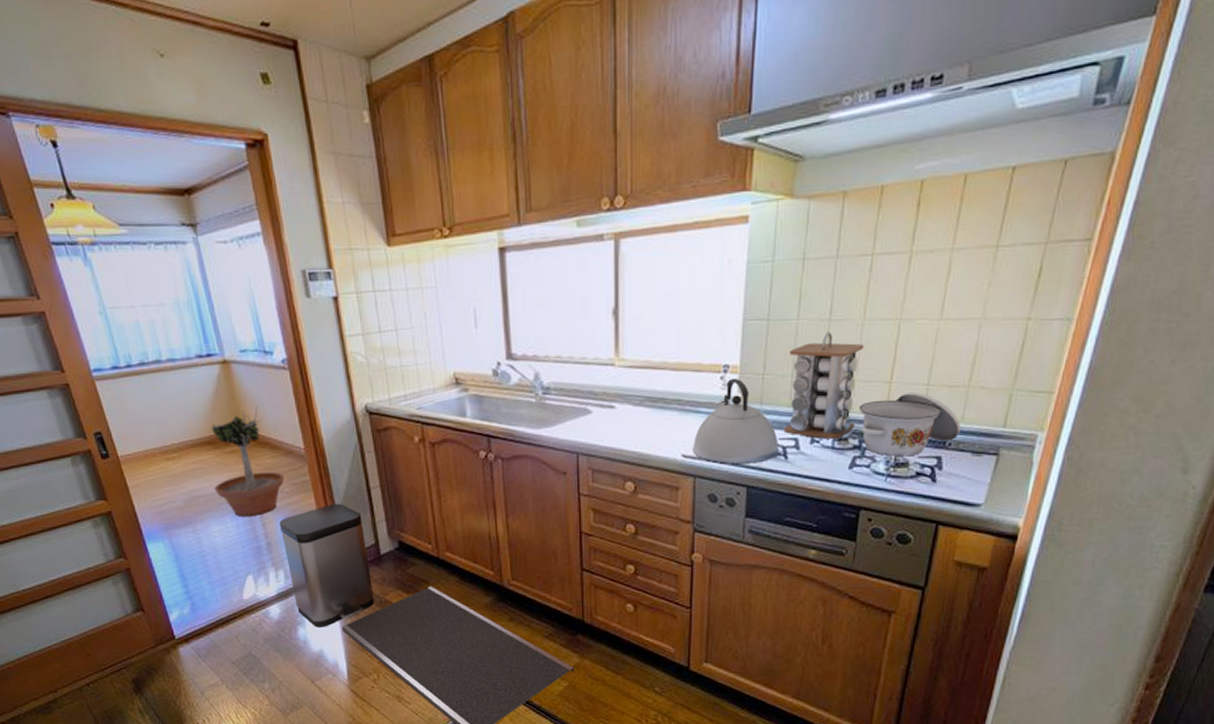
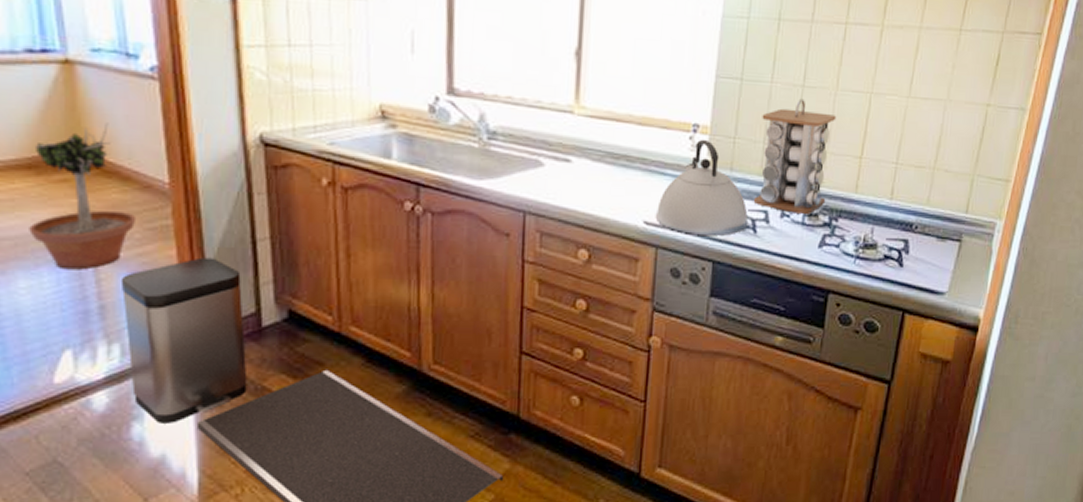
cooking pot: present [859,392,962,457] -> none [830,169,928,238]

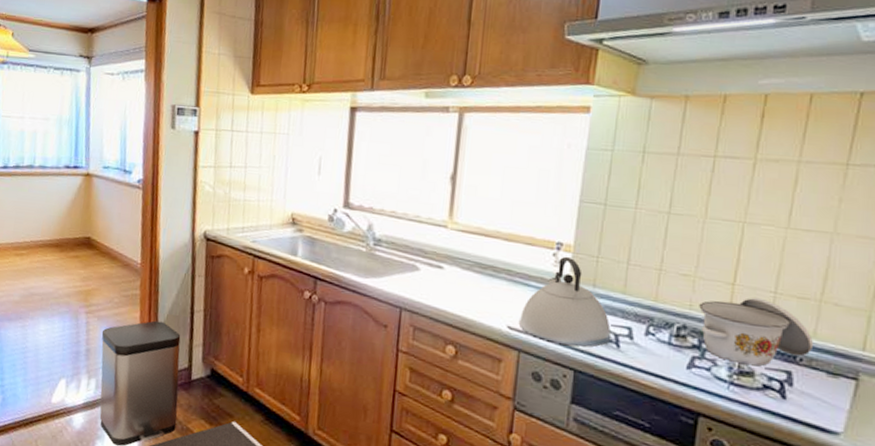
potted tree: present [29,122,137,270] -> none [51,218,117,321]
spice rack: present [753,98,837,215] -> none [616,224,706,336]
cooking pot: none [830,169,928,238] -> present [699,297,814,367]

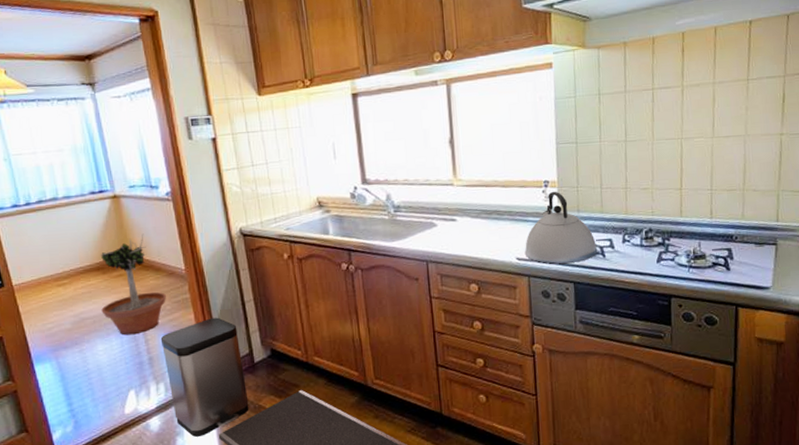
potted tree: none [51,218,117,321] -> present [101,233,167,335]
cooking pot: present [699,297,814,367] -> none [659,196,744,251]

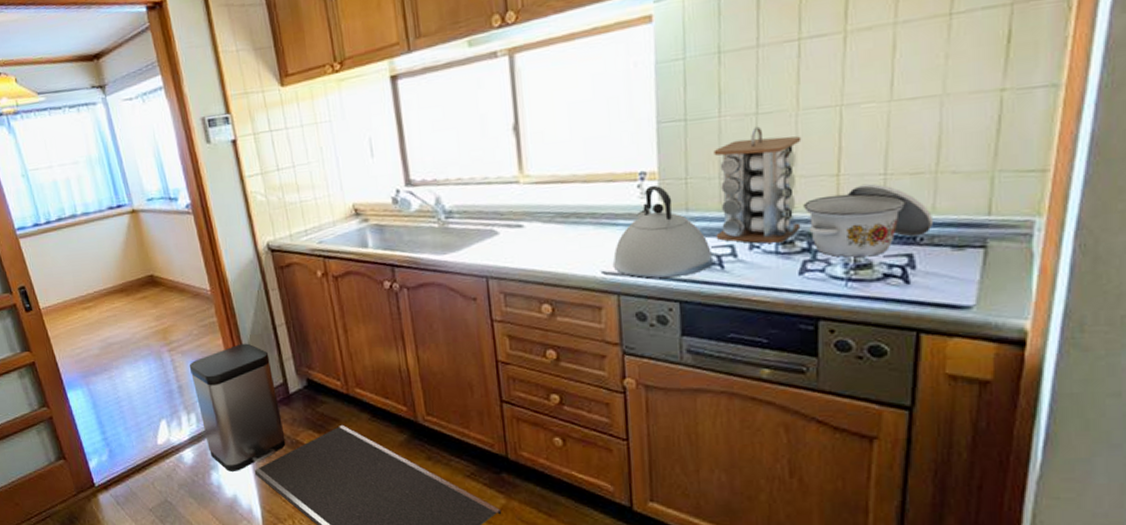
potted tree: present [101,233,167,335] -> none [123,251,193,362]
spice rack: none [596,150,658,239] -> present [713,126,802,244]
cooking pot: none [659,196,744,251] -> present [803,183,934,258]

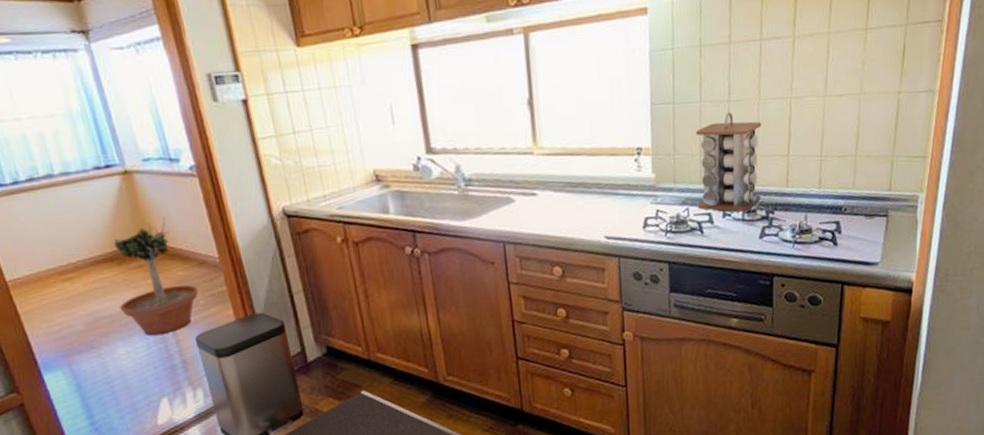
potted tree: none [123,251,193,362] -> present [114,216,199,336]
kettle: present [612,184,714,278] -> none [614,159,695,242]
cooking pot: present [803,183,934,258] -> none [763,163,854,225]

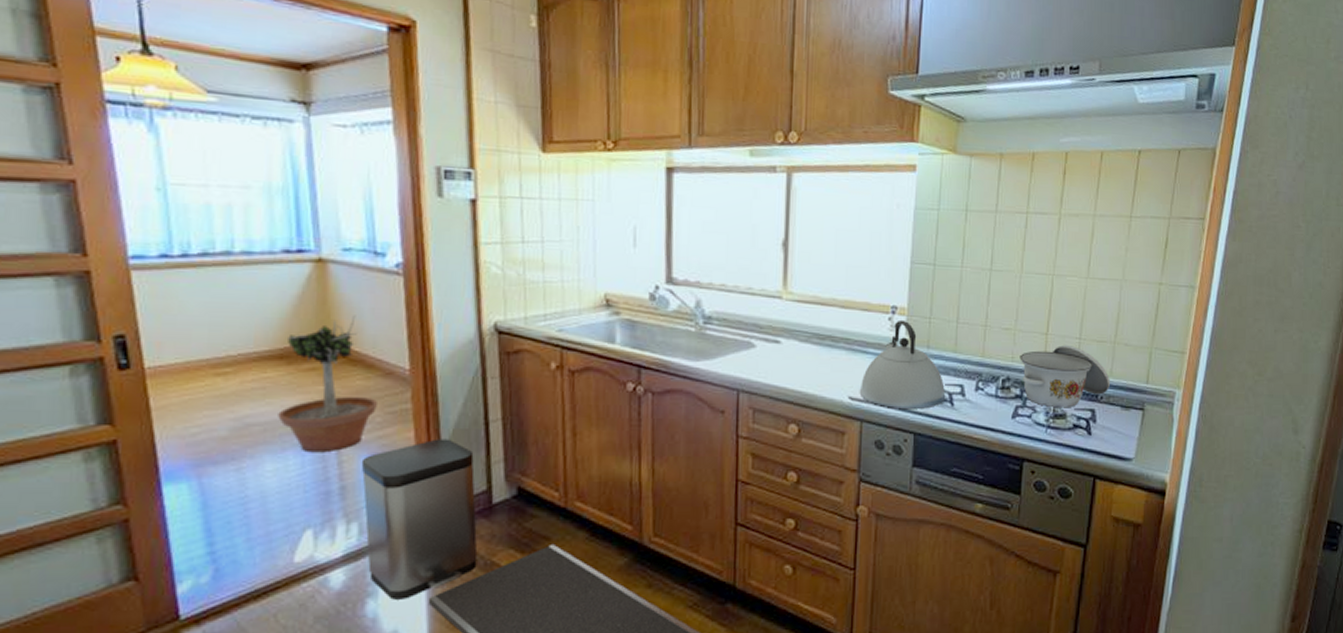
kettle: none [614,159,695,242] -> present [859,319,946,409]
spice rack: present [696,112,762,213] -> none [949,281,1023,388]
cooking pot: none [763,163,854,225] -> present [1020,344,1111,408]

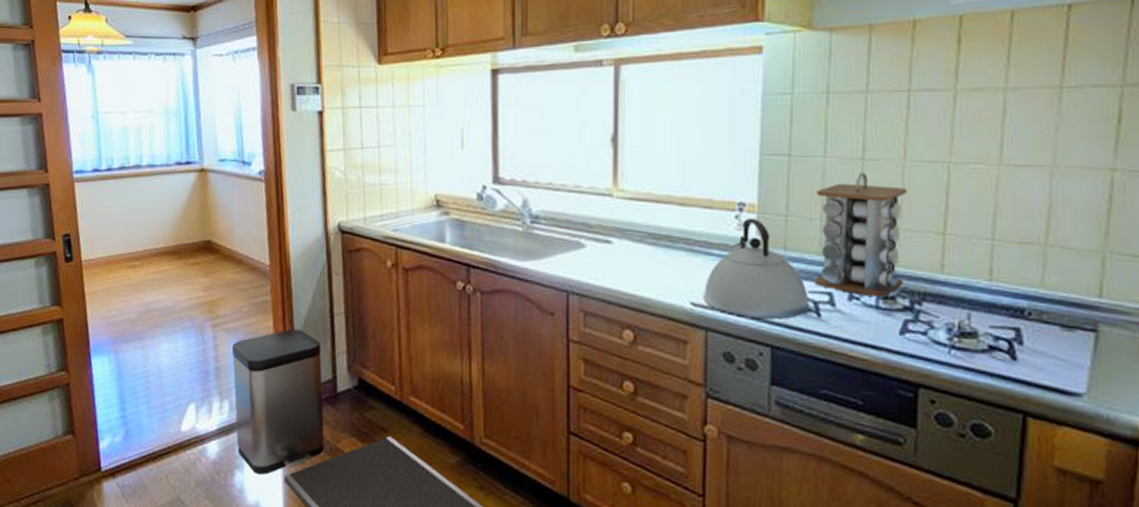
potted tree: present [278,315,379,453] -> none [171,217,245,337]
spice rack: none [949,281,1023,388] -> present [814,172,908,298]
cooking pot: present [1020,344,1111,408] -> none [907,246,1043,325]

